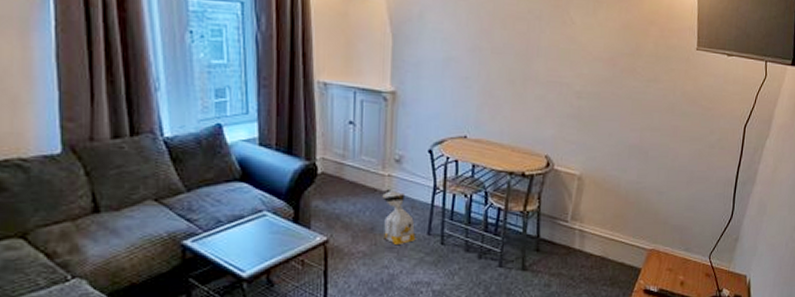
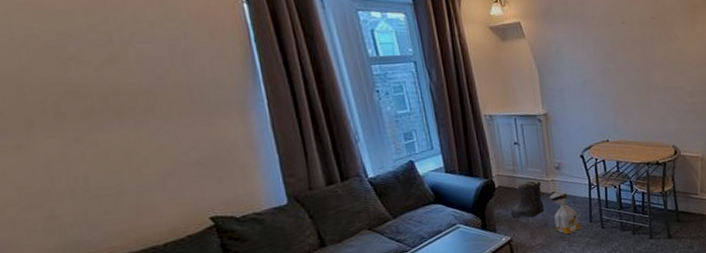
boots: none [329,173,375,218] -> present [509,180,545,219]

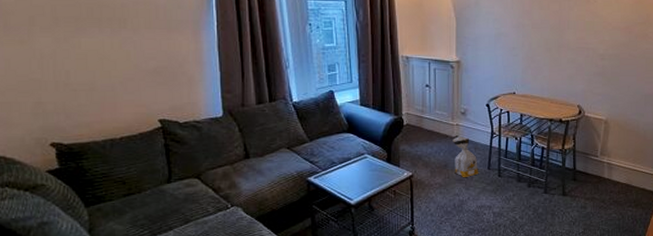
boots: present [509,180,545,219] -> none [413,123,447,158]

